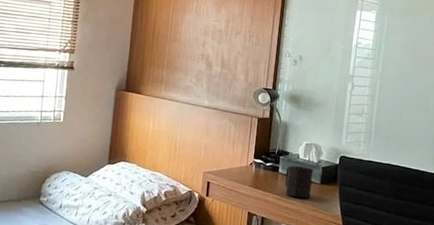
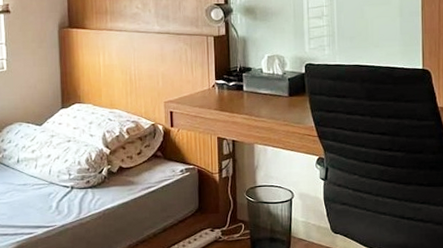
mug: present [285,165,313,198] -> none [251,81,280,114]

